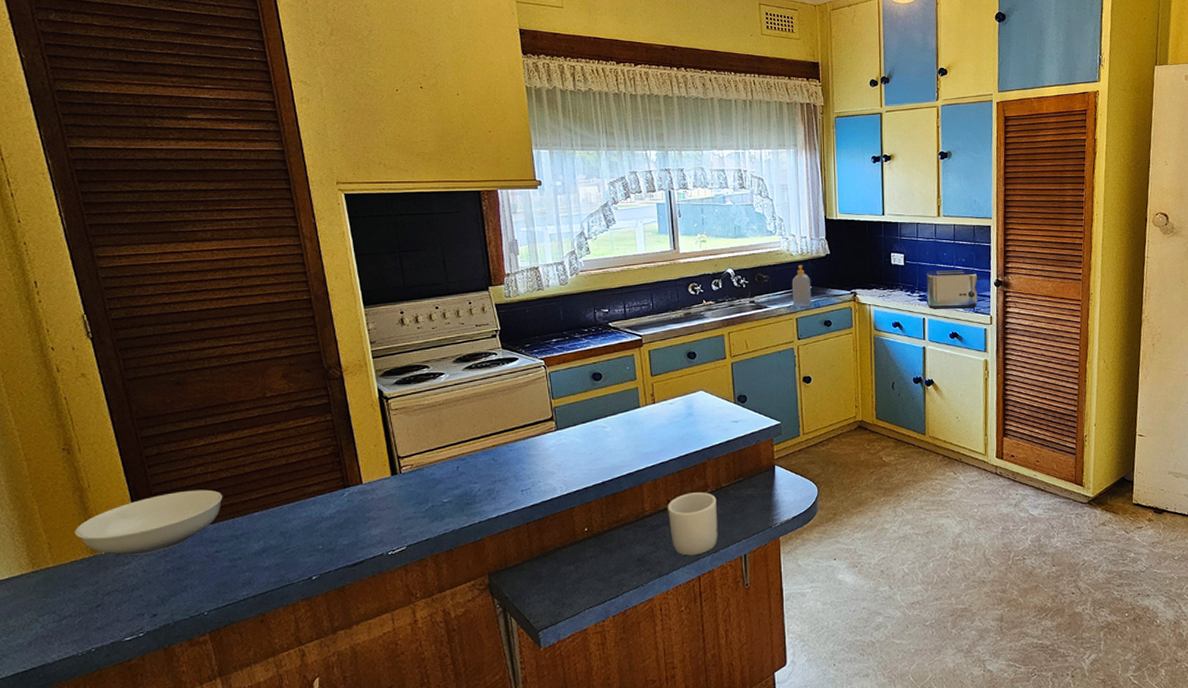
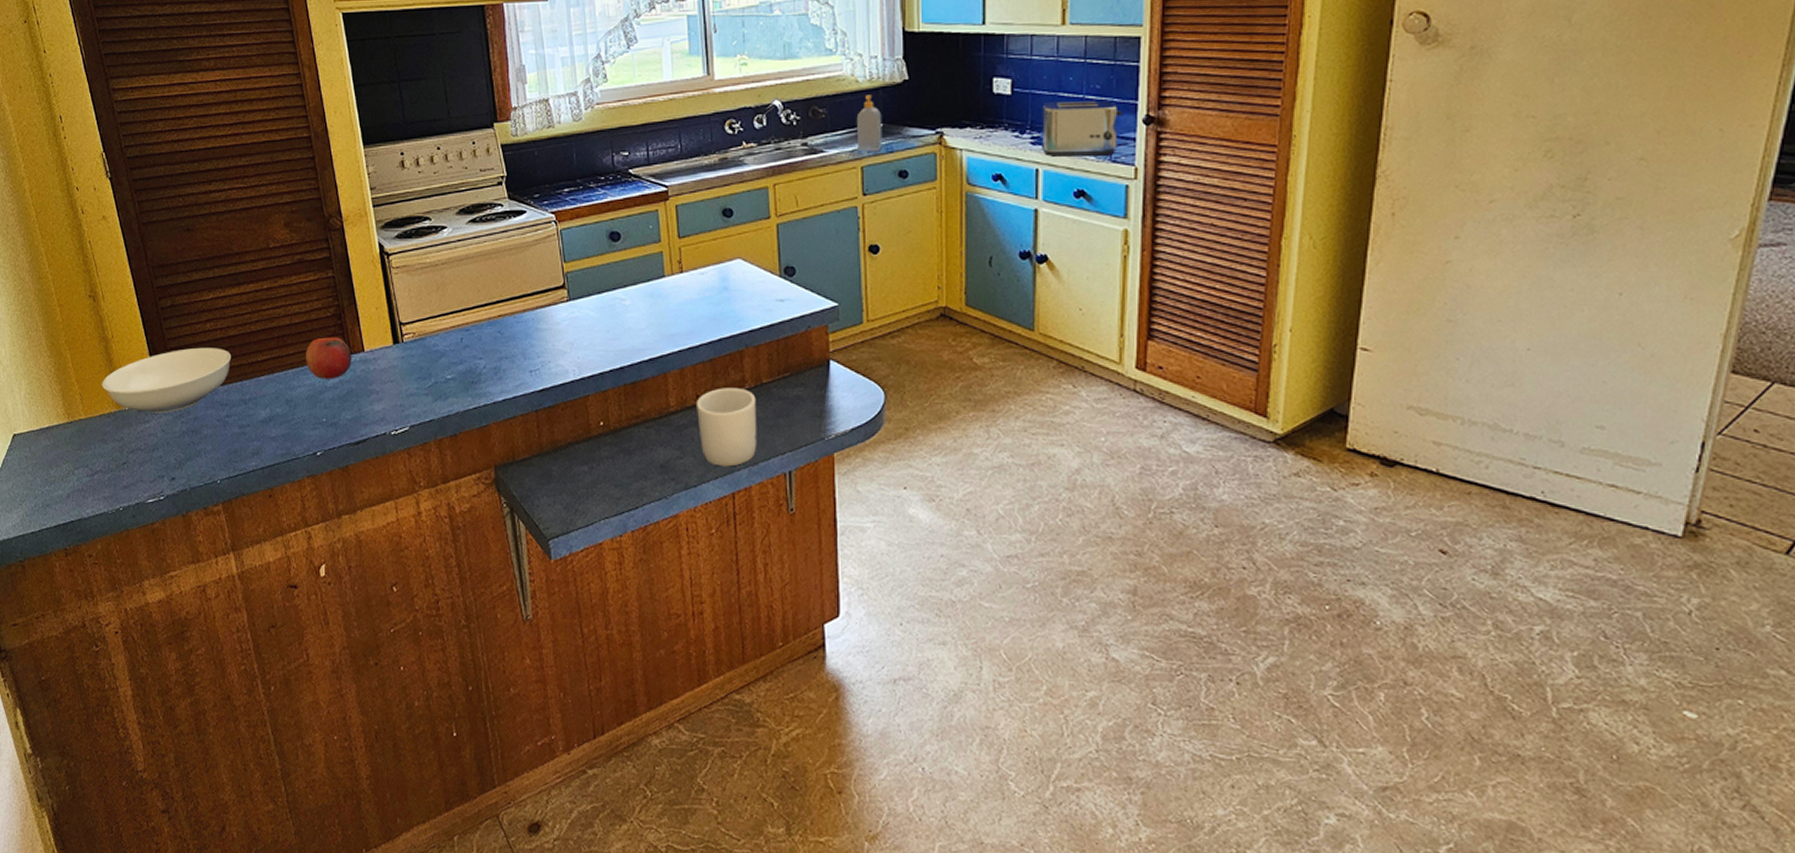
fruit: none [302,473,349,511] -> present [306,337,352,379]

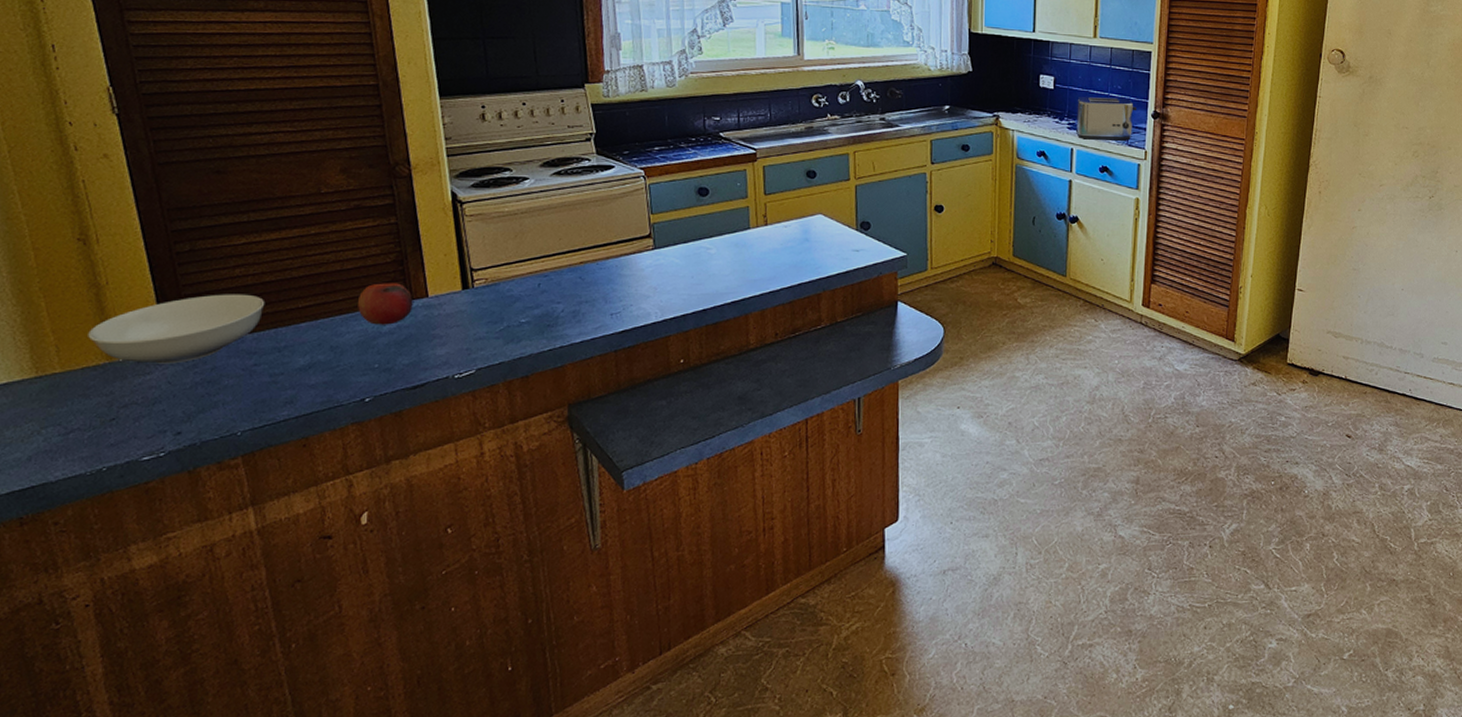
mug: present [695,388,757,467] -> none [774,326,831,396]
soap bottle: present [856,95,882,152] -> none [927,81,950,129]

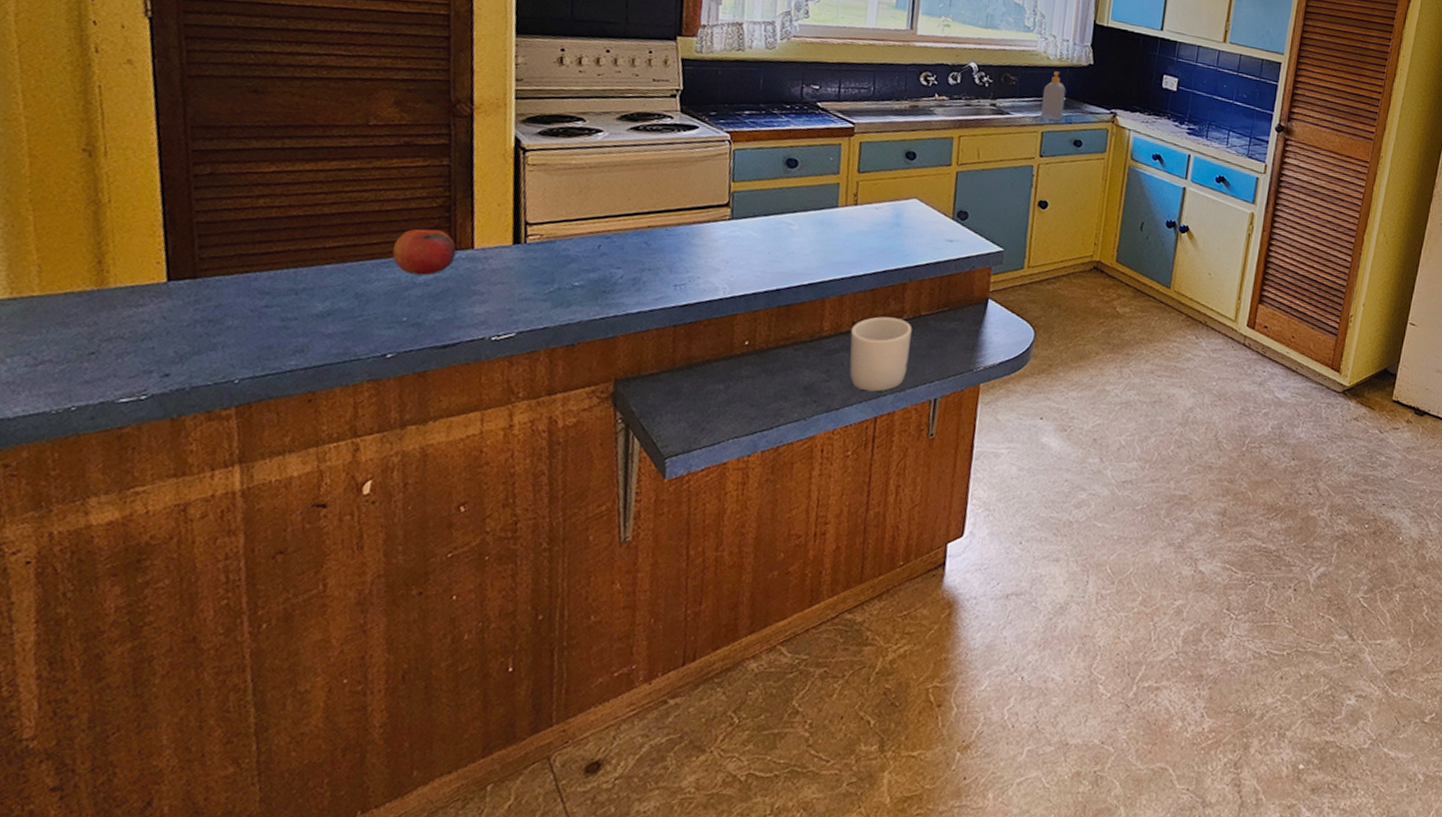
bowl: present [88,294,265,364] -> none [77,224,289,297]
mug: none [774,326,831,396] -> present [849,316,913,392]
soap bottle: none [927,81,950,129] -> present [1040,71,1067,121]
toaster: present [1076,96,1137,141] -> none [1195,101,1261,152]

